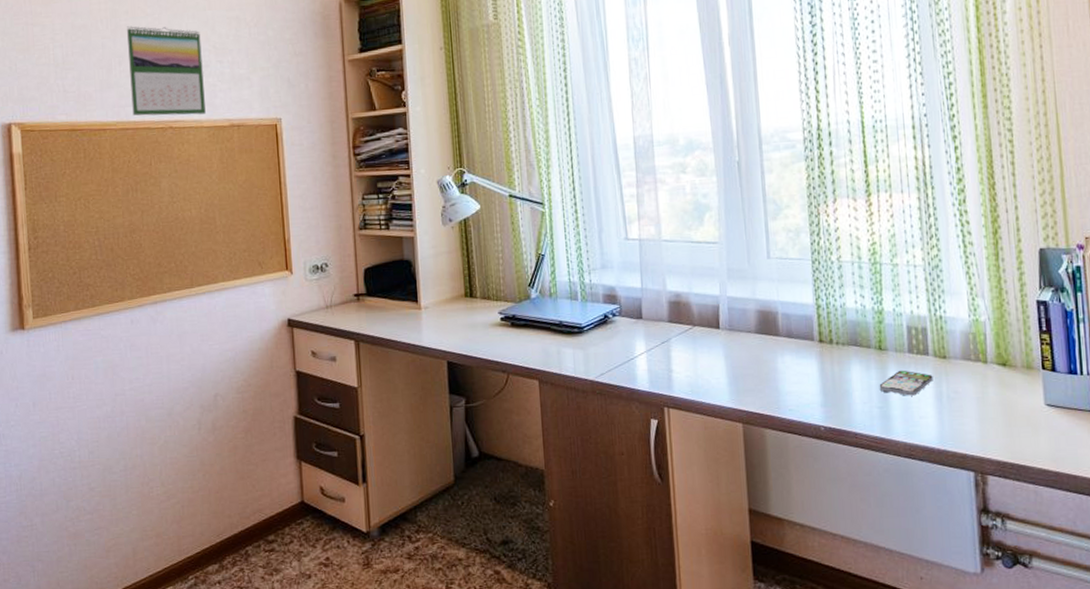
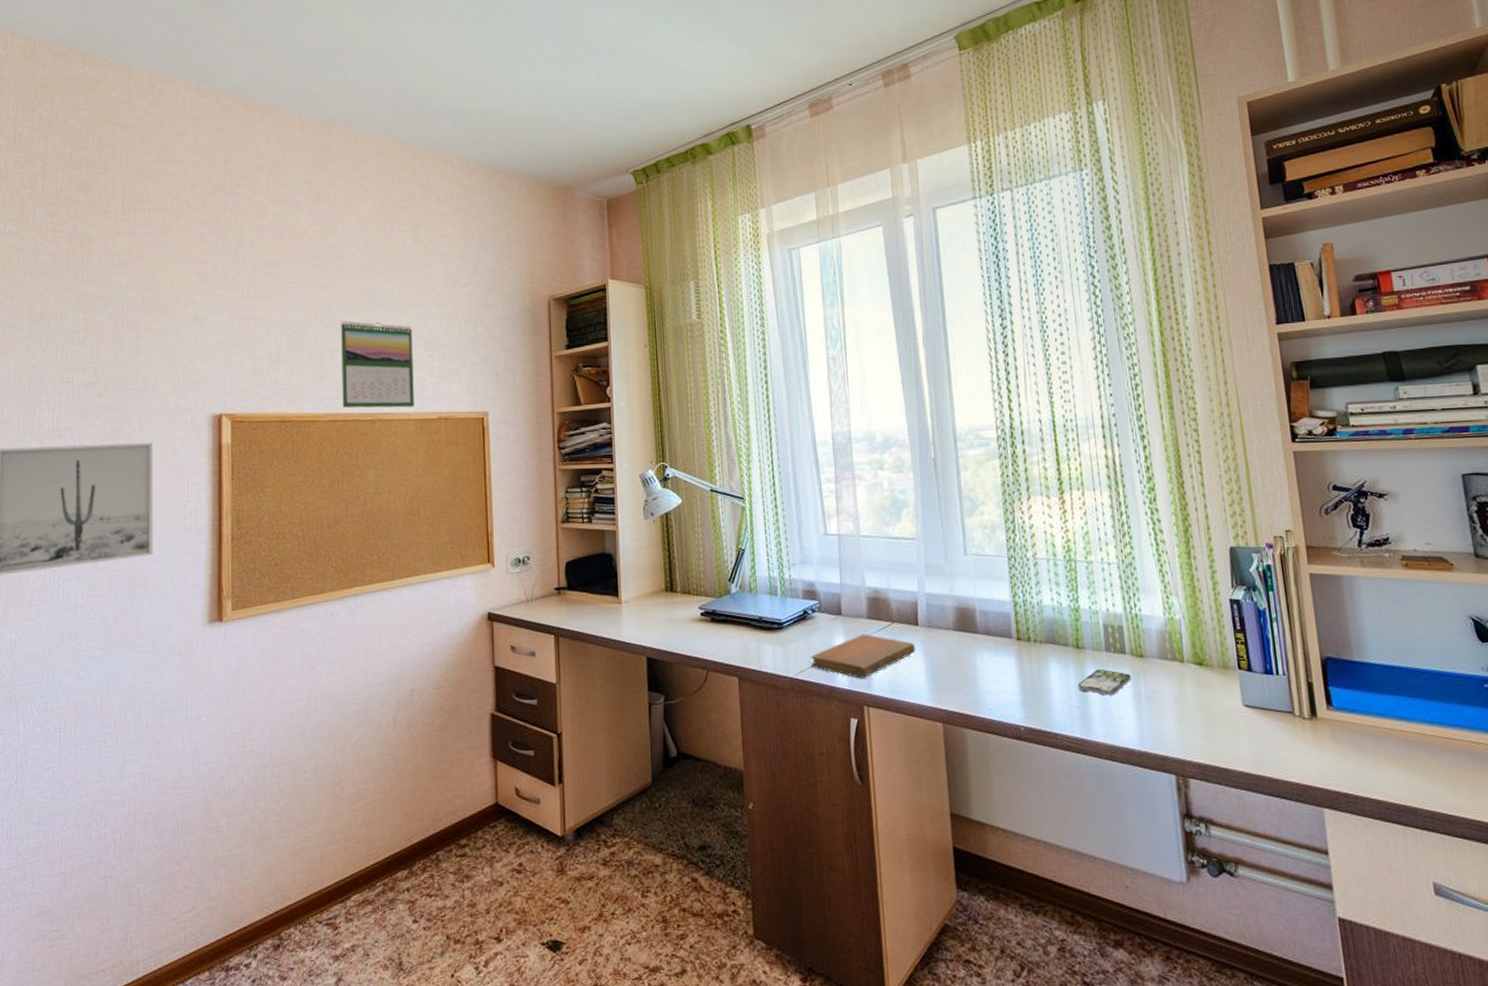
notebook: none [610,337,716,381] -> present [810,634,915,678]

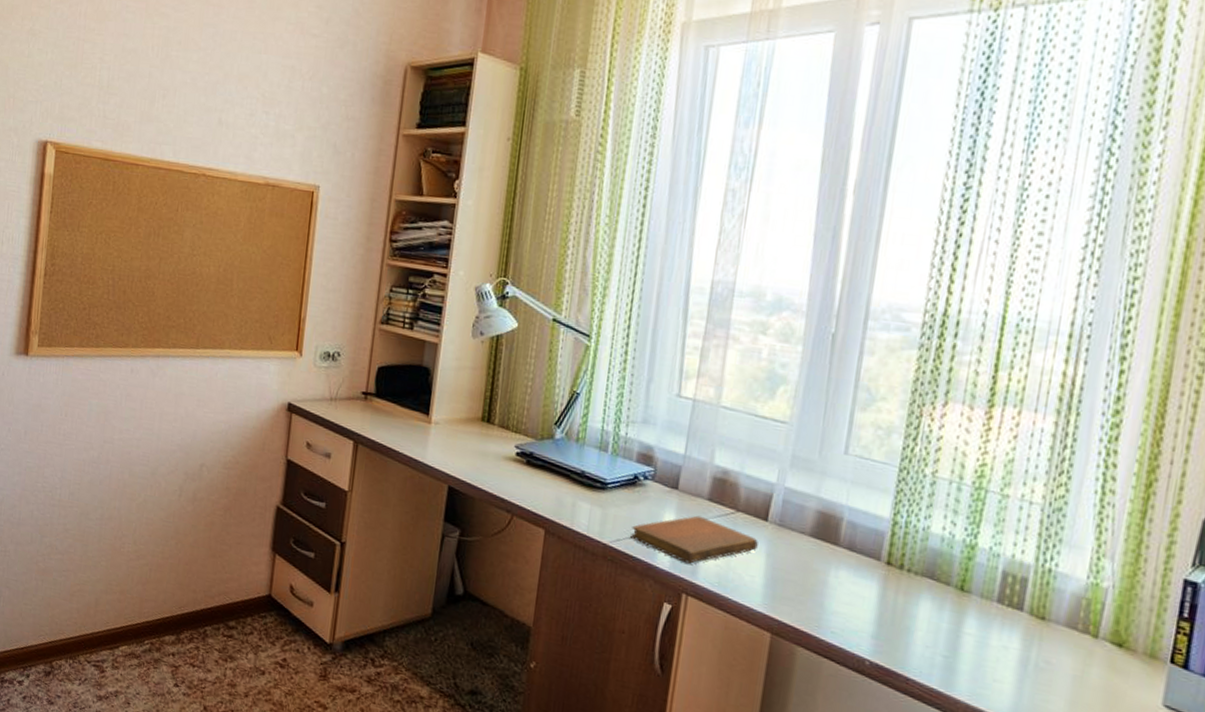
calendar: present [340,321,414,408] -> none [168,58,251,167]
smartphone: present [1077,669,1131,696] -> none [949,619,1023,654]

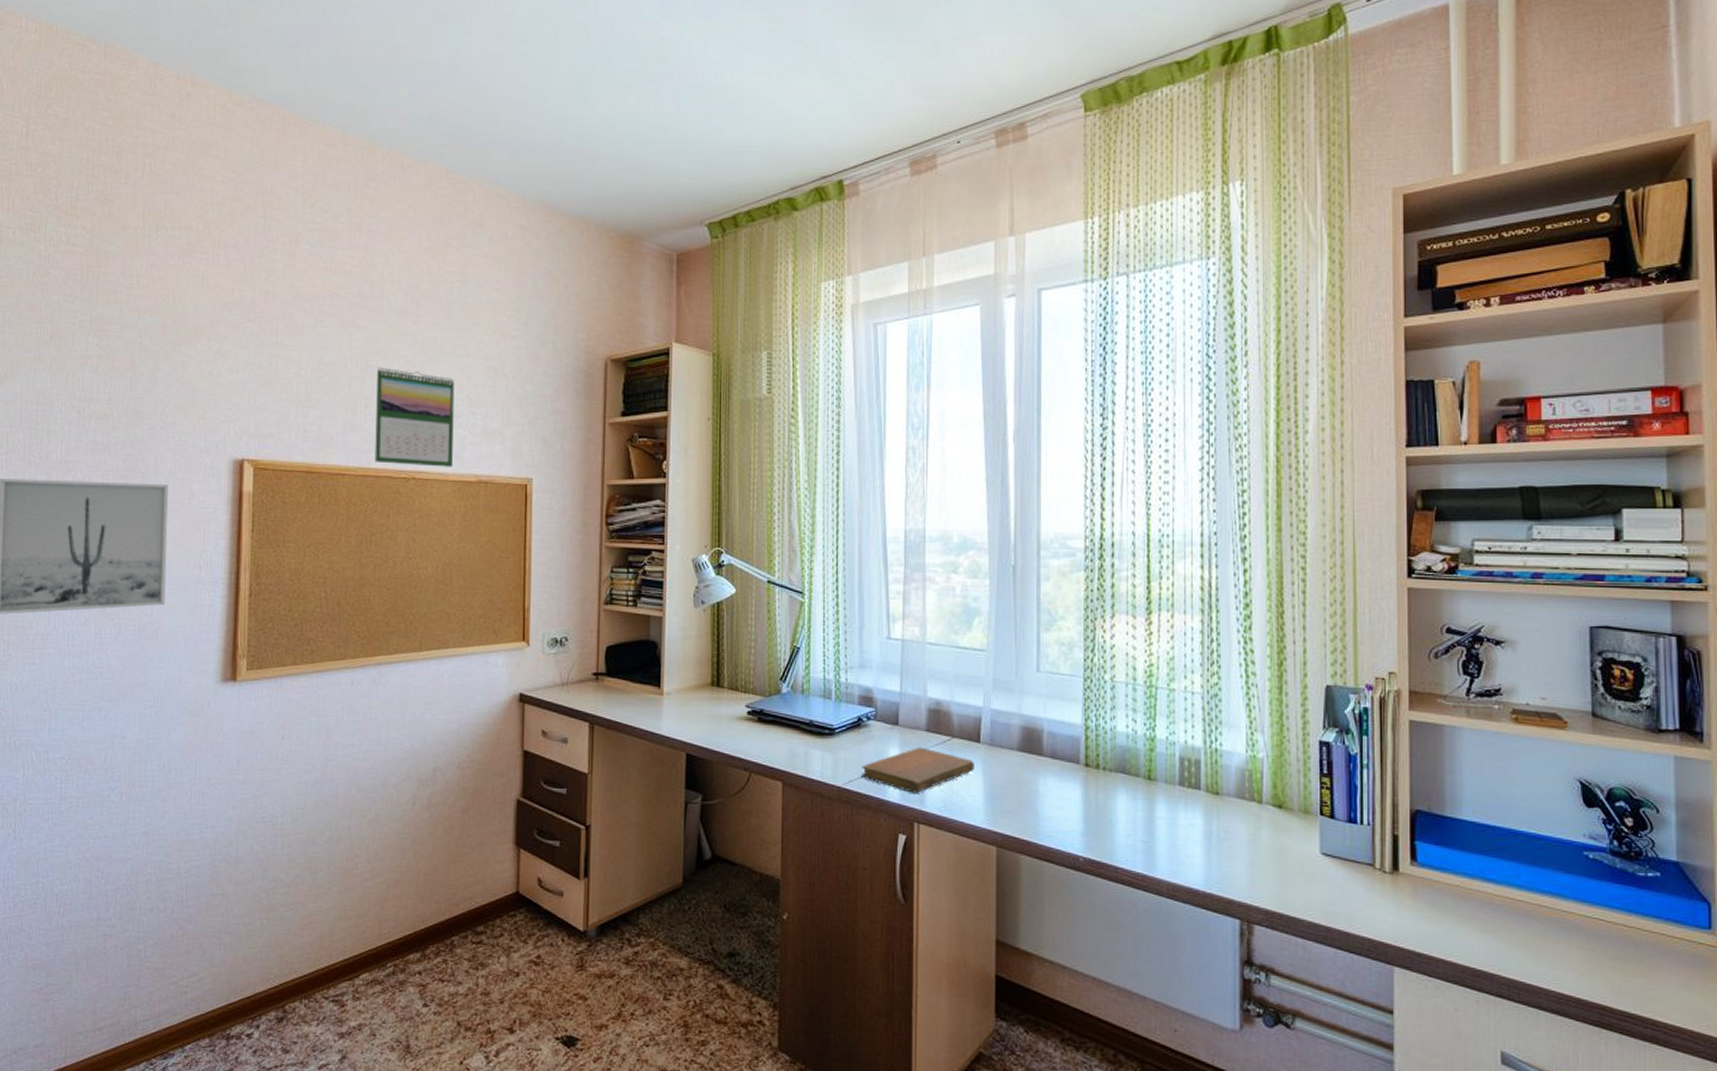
calendar: none [168,58,251,167] -> present [375,367,455,467]

